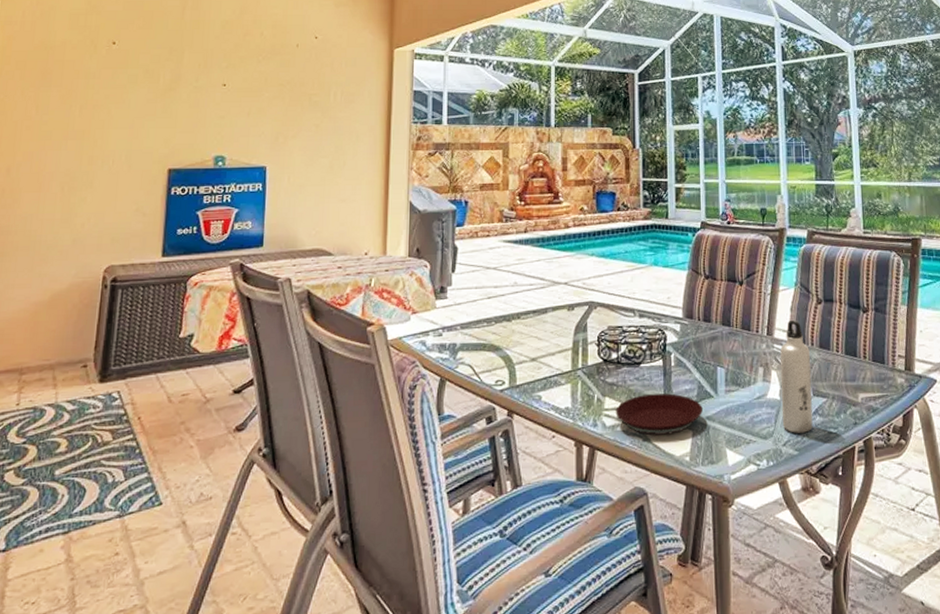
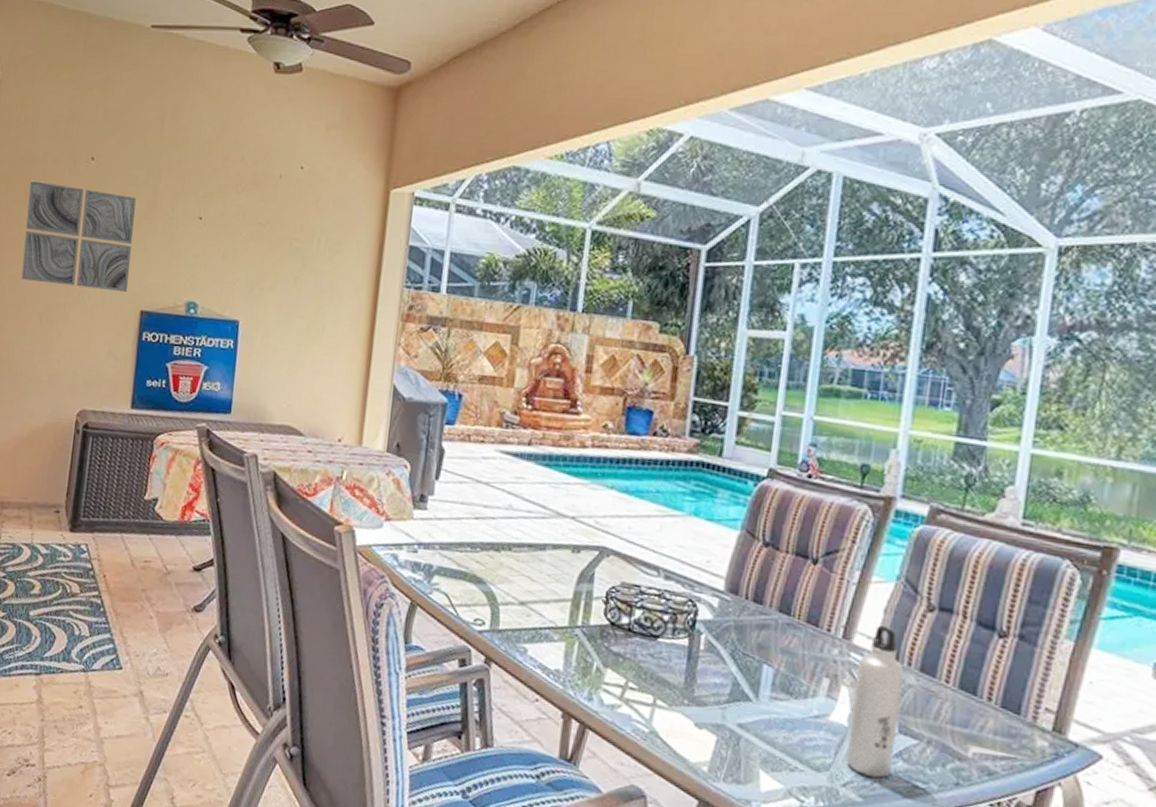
wall art: none [39,66,161,156] -> present [21,180,137,293]
plate: present [616,393,703,436] -> none [618,676,735,734]

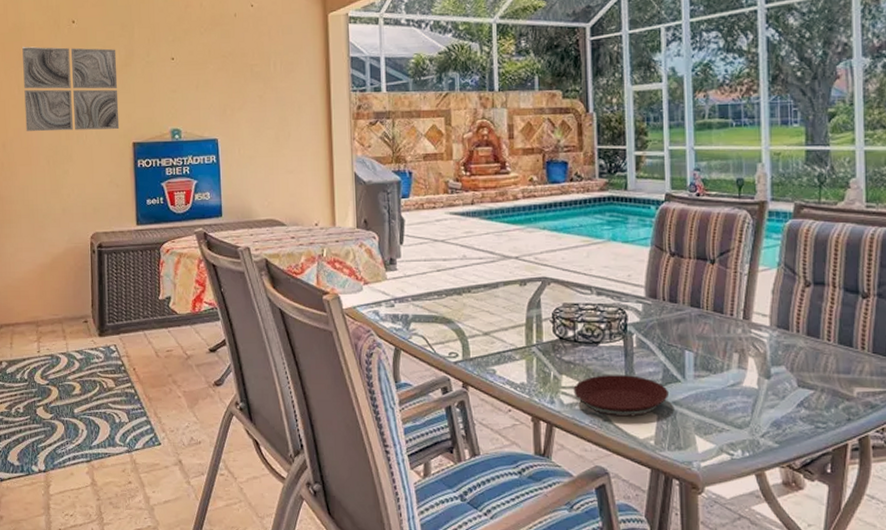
plate: none [618,676,735,734] -> present [573,375,668,417]
water bottle: present [845,625,904,778] -> none [759,303,797,425]

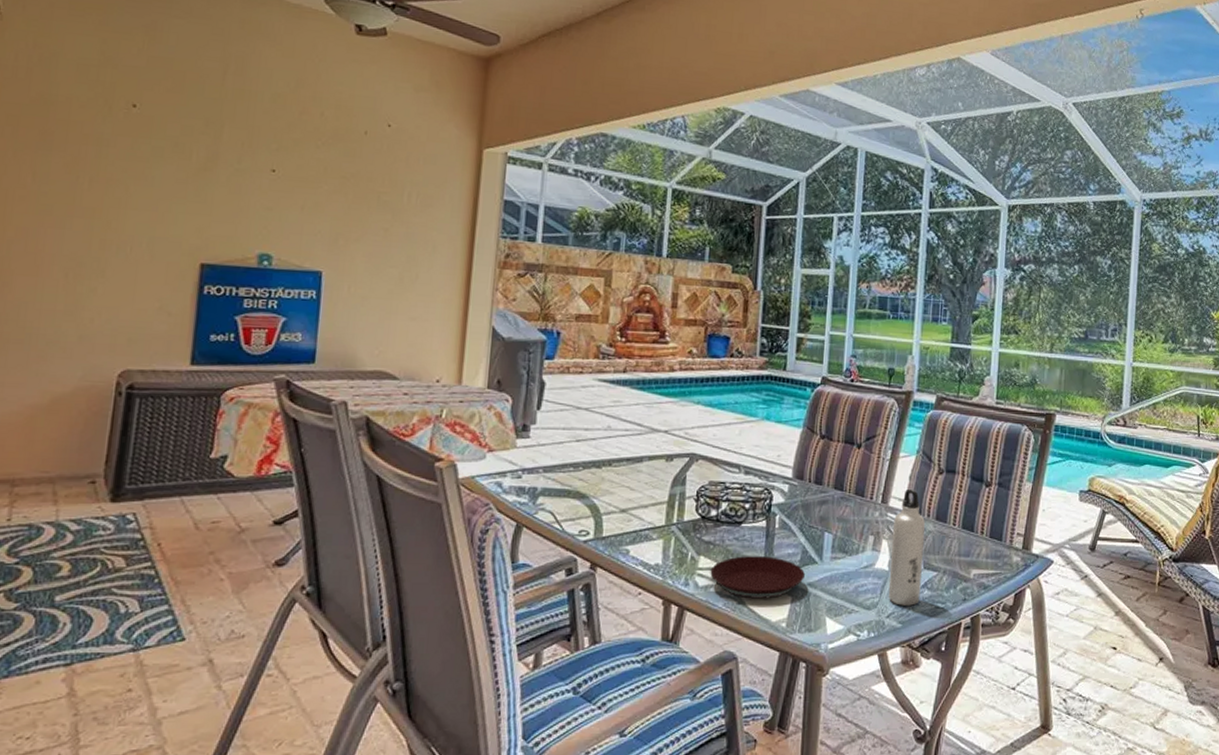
wall art: present [22,46,120,132] -> none [36,125,193,246]
water bottle: none [759,303,797,425] -> present [888,488,925,606]

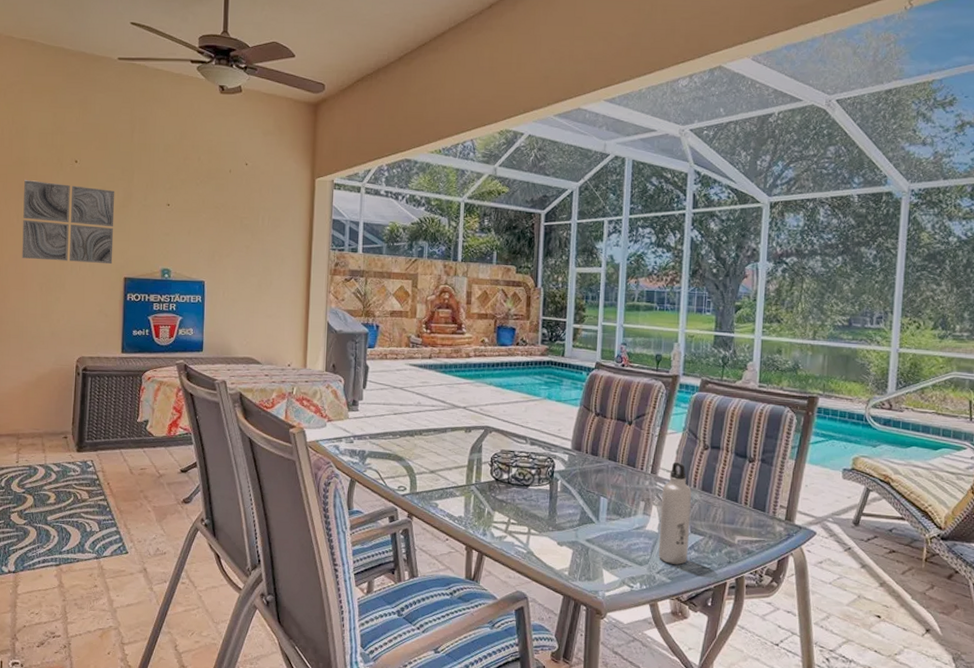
wall art: none [36,125,193,246] -> present [22,180,115,265]
plate: present [710,556,805,599] -> none [503,513,584,551]

